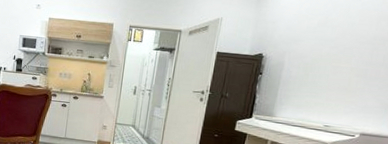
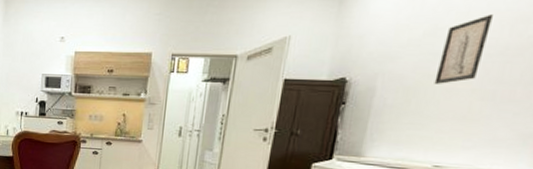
wall art: none [325,12,365,63] -> present [434,15,493,84]

